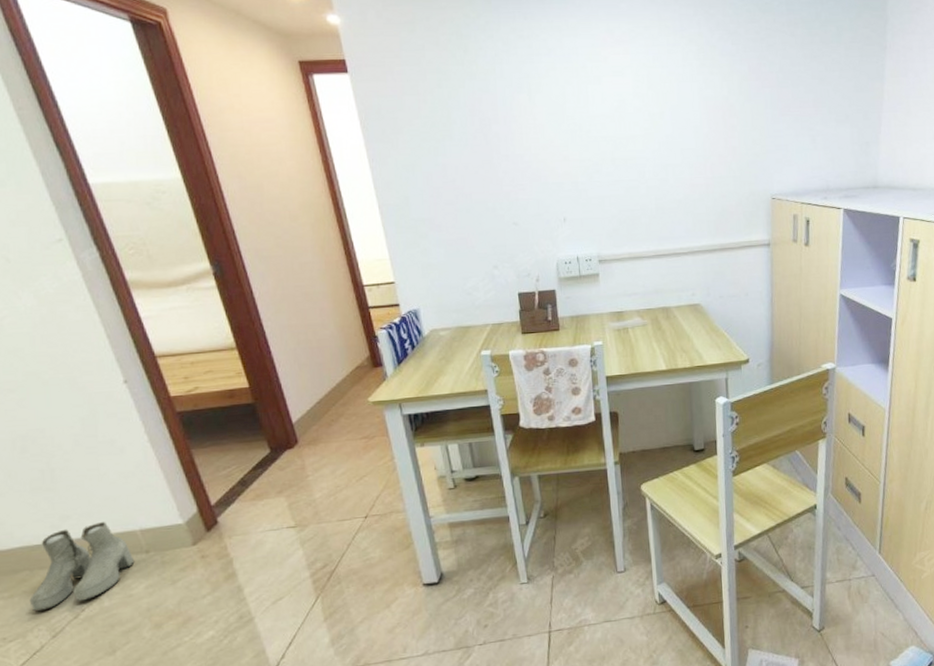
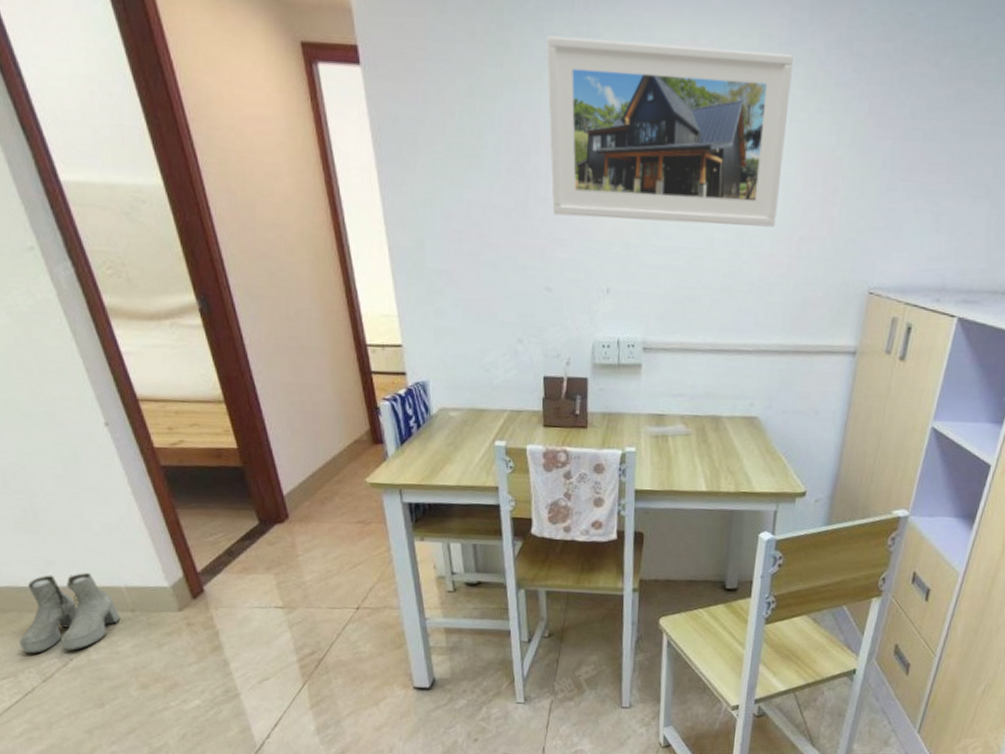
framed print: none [496,38,692,167] -> present [546,35,793,227]

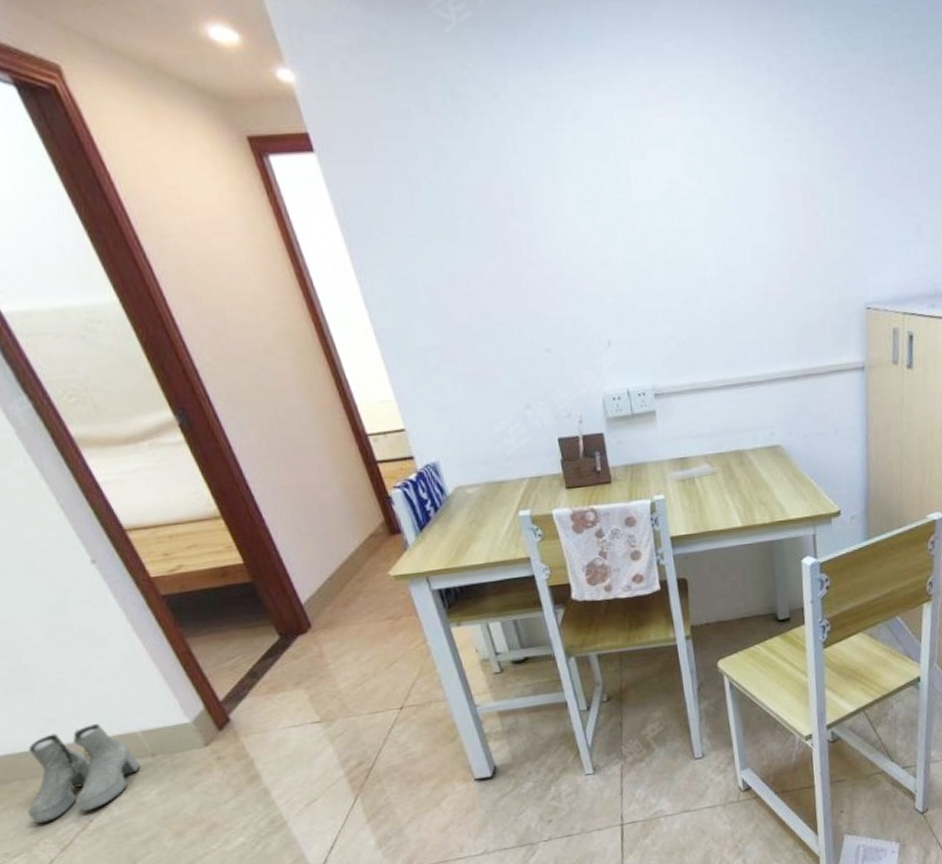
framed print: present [546,35,793,227] -> none [504,90,765,276]

